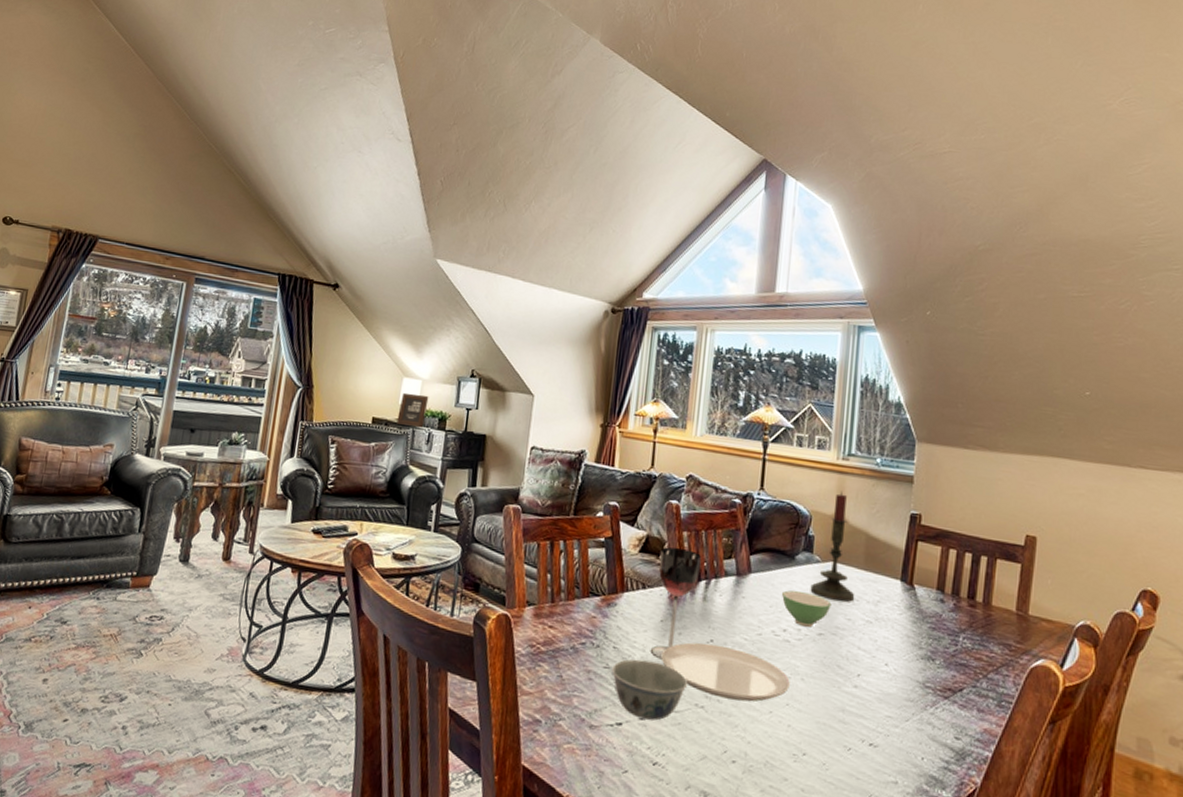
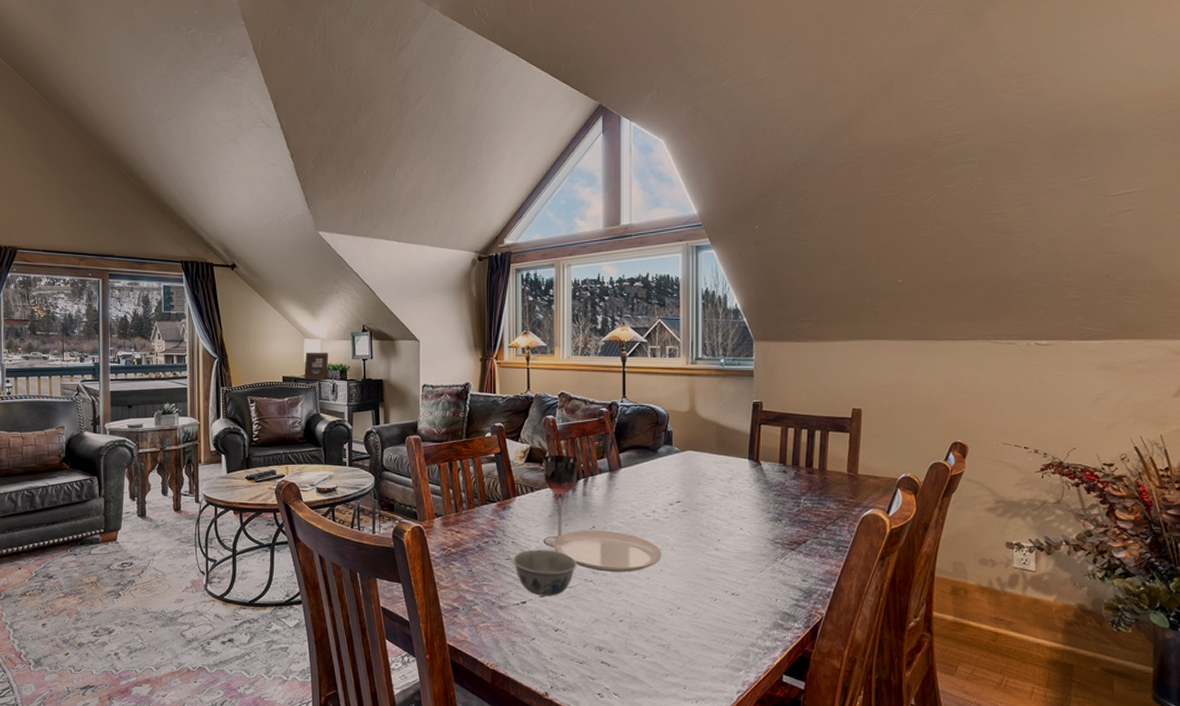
bowl: present [781,590,832,627] -> none [648,479,692,506]
candle: present [810,491,855,602] -> none [672,390,711,482]

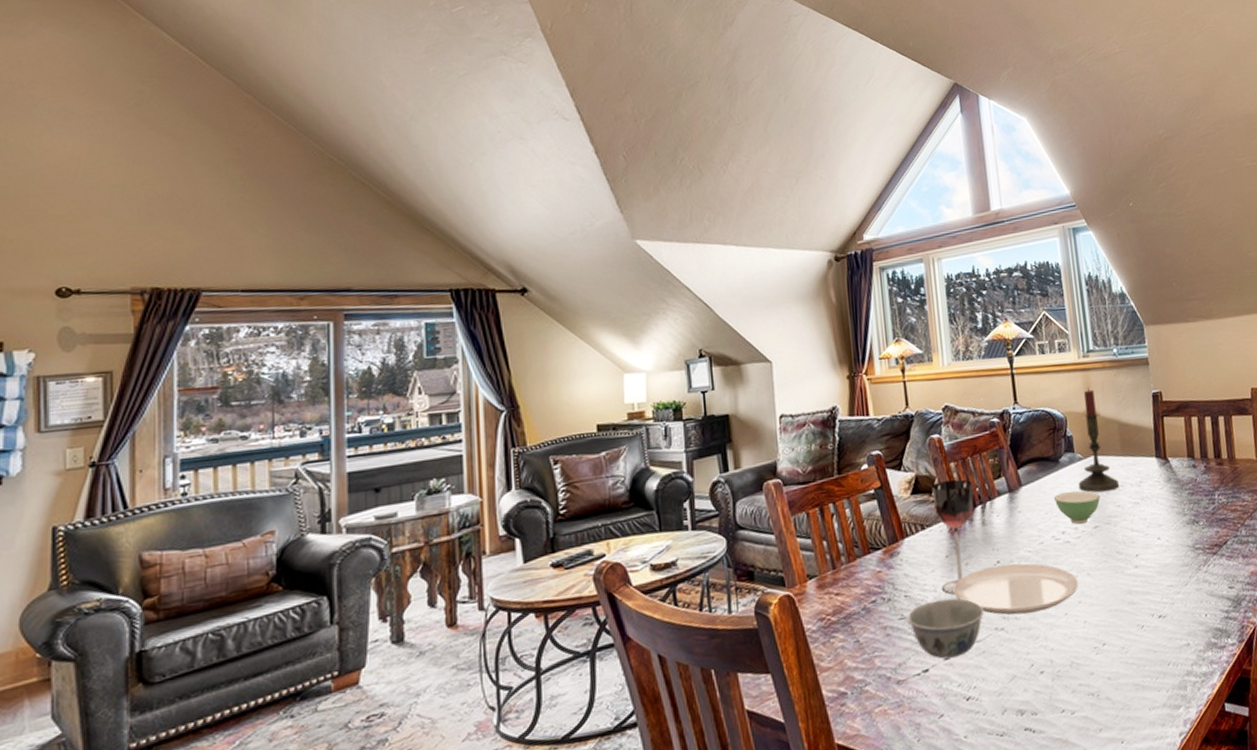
picture frame: present [304,352,329,381] -> none [625,388,658,427]
bowl: none [648,479,692,506] -> present [1053,490,1101,524]
candle: none [672,390,711,482] -> present [1078,387,1120,492]

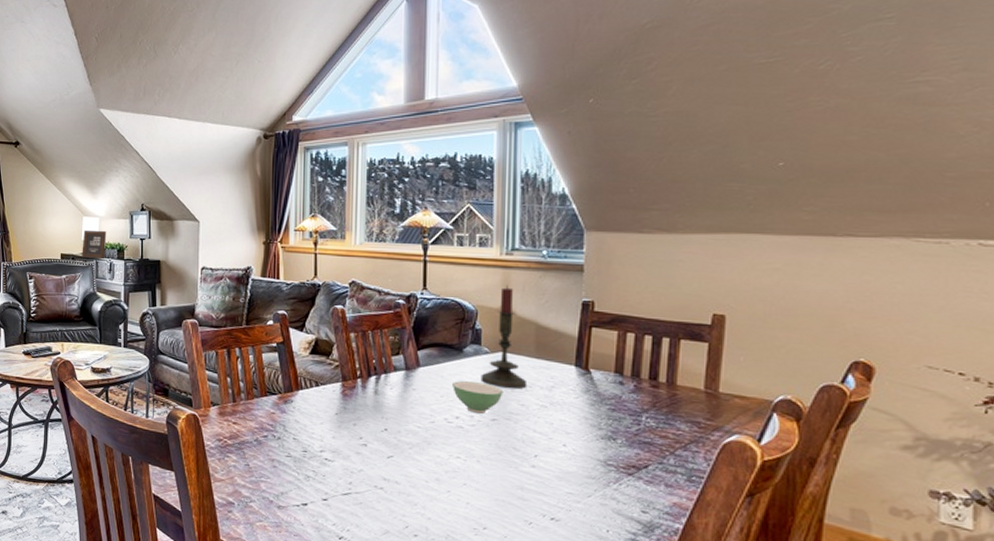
picture frame: none [625,388,658,427] -> present [82,230,107,259]
bowl: present [908,598,985,659] -> none [294,448,366,501]
wineglass: present [931,479,974,594] -> none [329,348,369,447]
plate: present [953,563,1079,615] -> none [338,432,466,483]

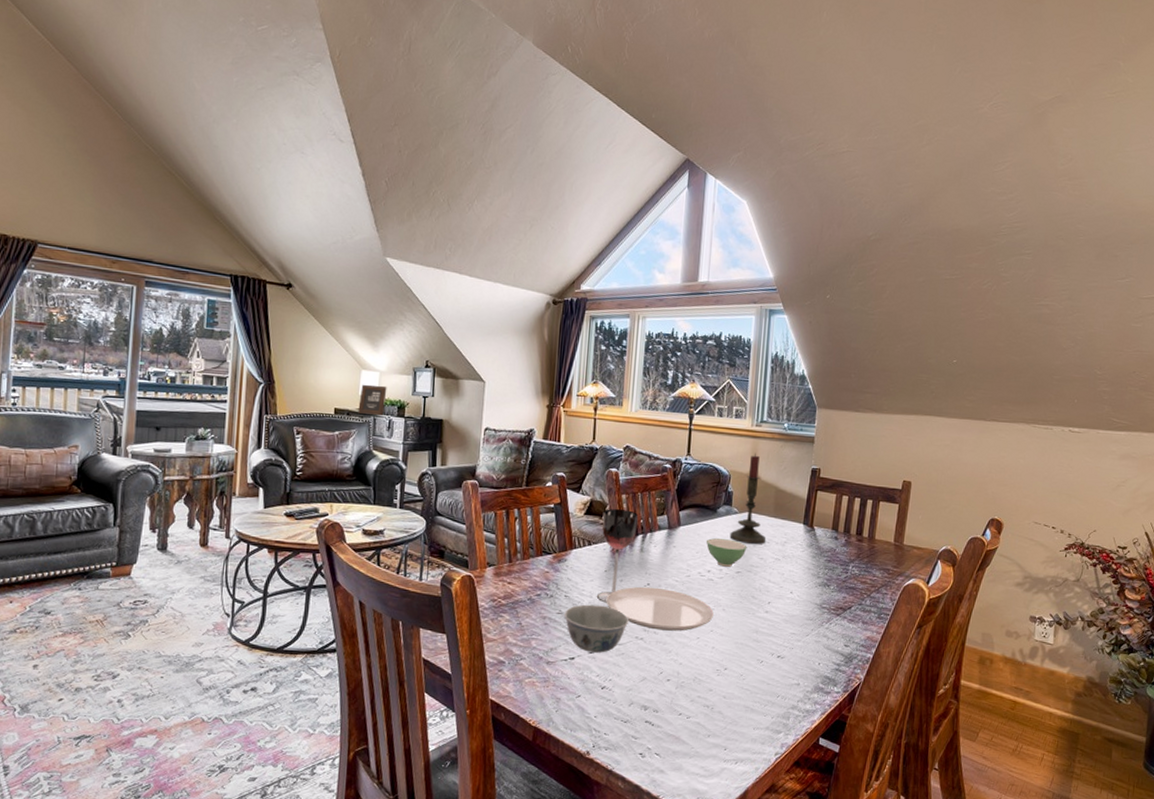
bowl: none [294,448,366,501] -> present [564,604,629,653]
wineglass: none [329,348,369,447] -> present [597,509,638,602]
plate: none [338,432,466,483] -> present [606,586,714,631]

